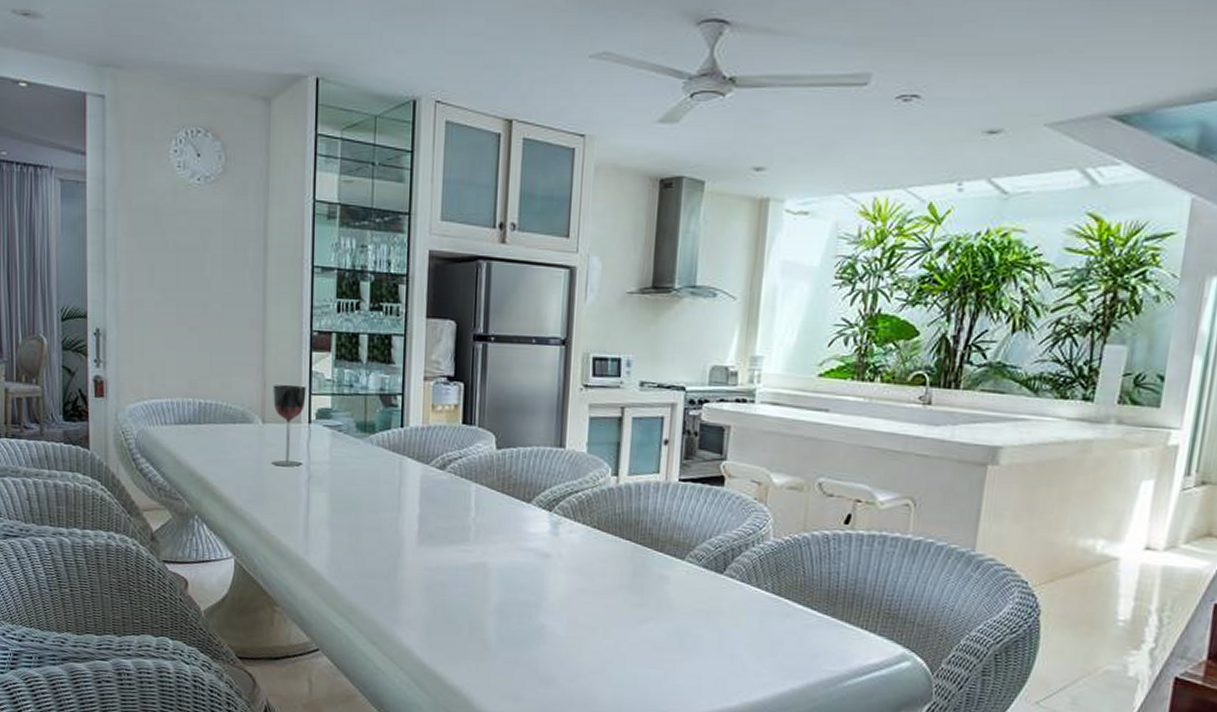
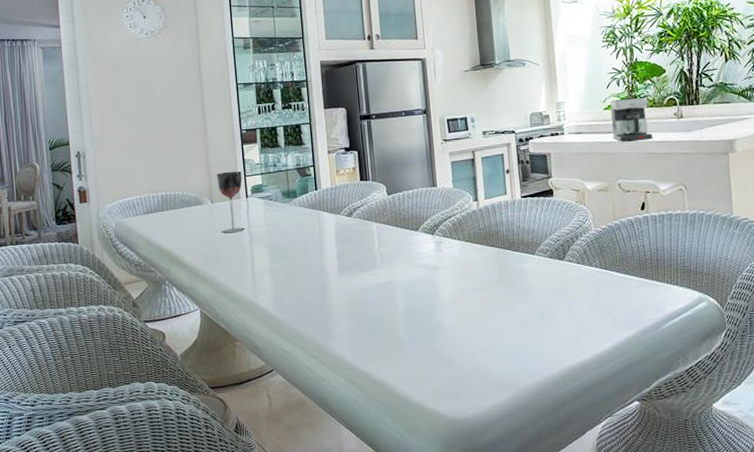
coffee maker: none [823,365,885,429] -> present [609,98,653,142]

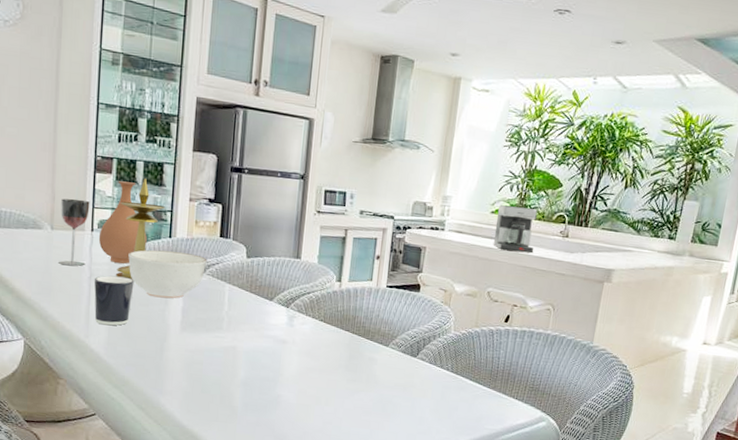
vase: none [253,147,296,223] -> present [98,181,147,264]
mug: none [254,234,291,283] -> present [94,275,134,326]
candlestick: none [268,140,308,236] -> present [116,177,165,280]
bowl: none [281,201,353,248] -> present [128,249,207,299]

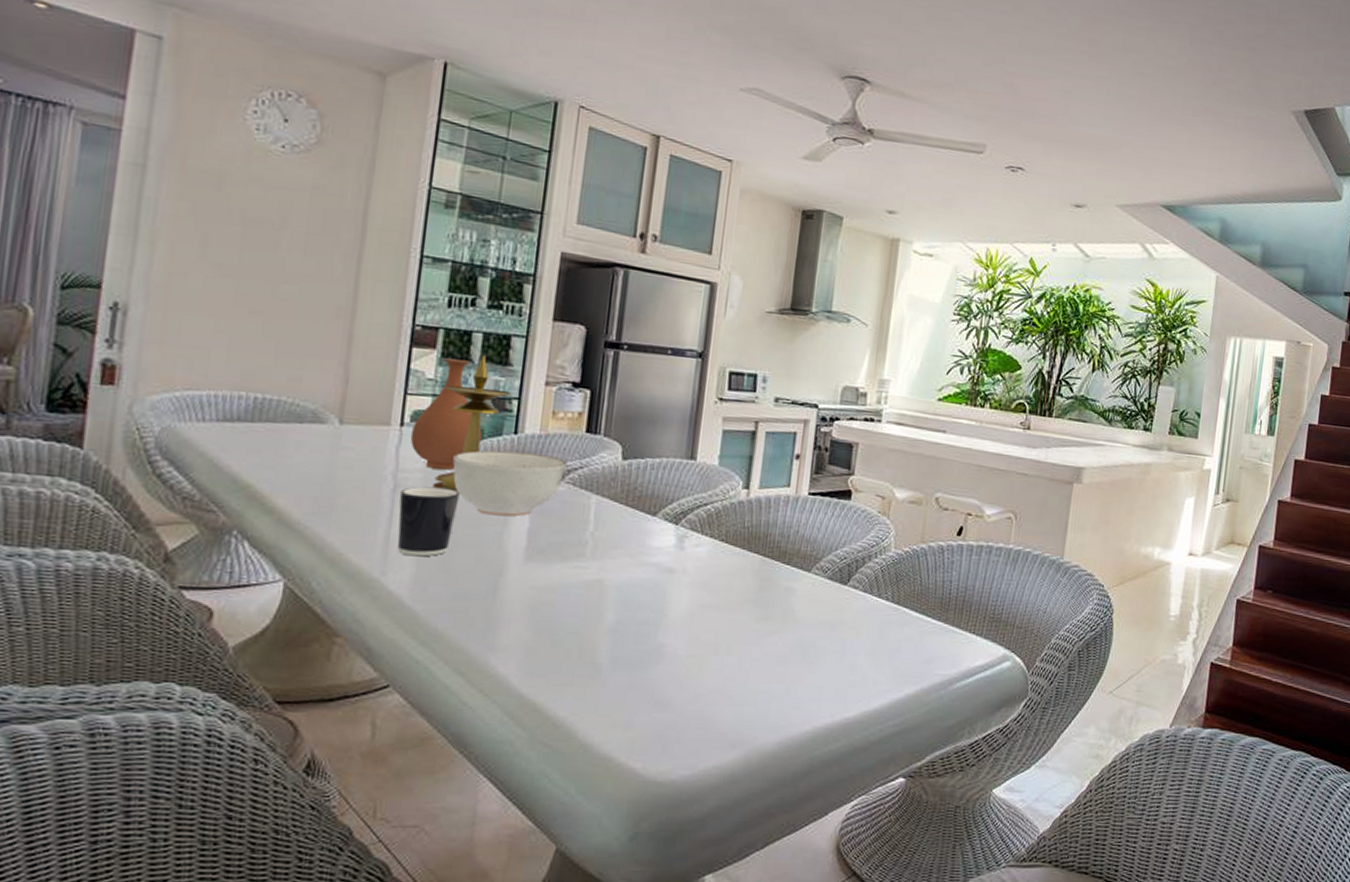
wineglass: present [59,198,90,266] -> none [347,381,401,474]
coffee maker: present [493,205,537,253] -> none [941,391,993,449]

